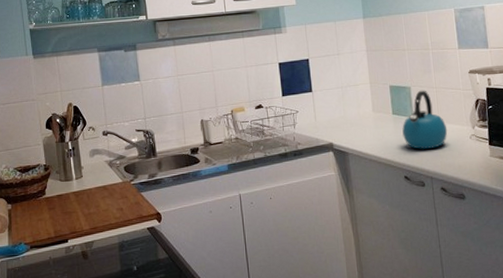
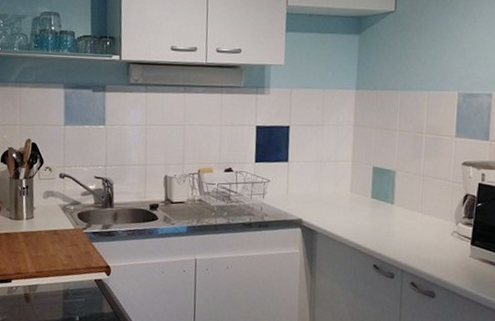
kettle: present [402,90,448,149] -> none [379,176,429,240]

